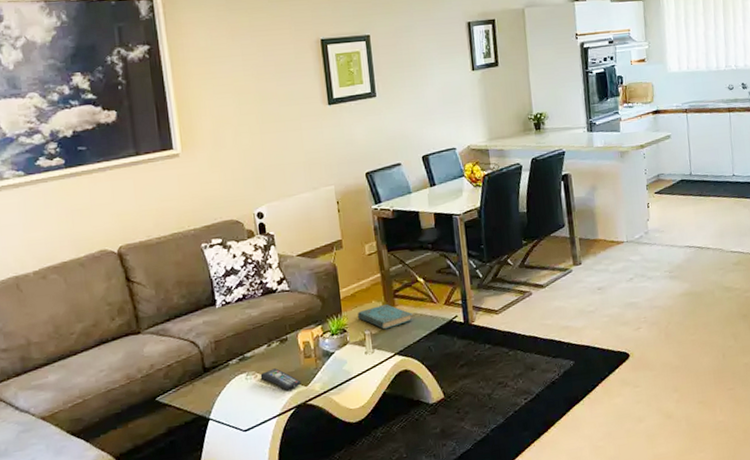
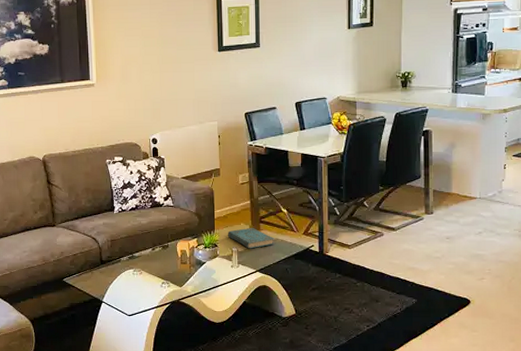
remote control: present [260,368,301,390] -> none [144,269,177,288]

